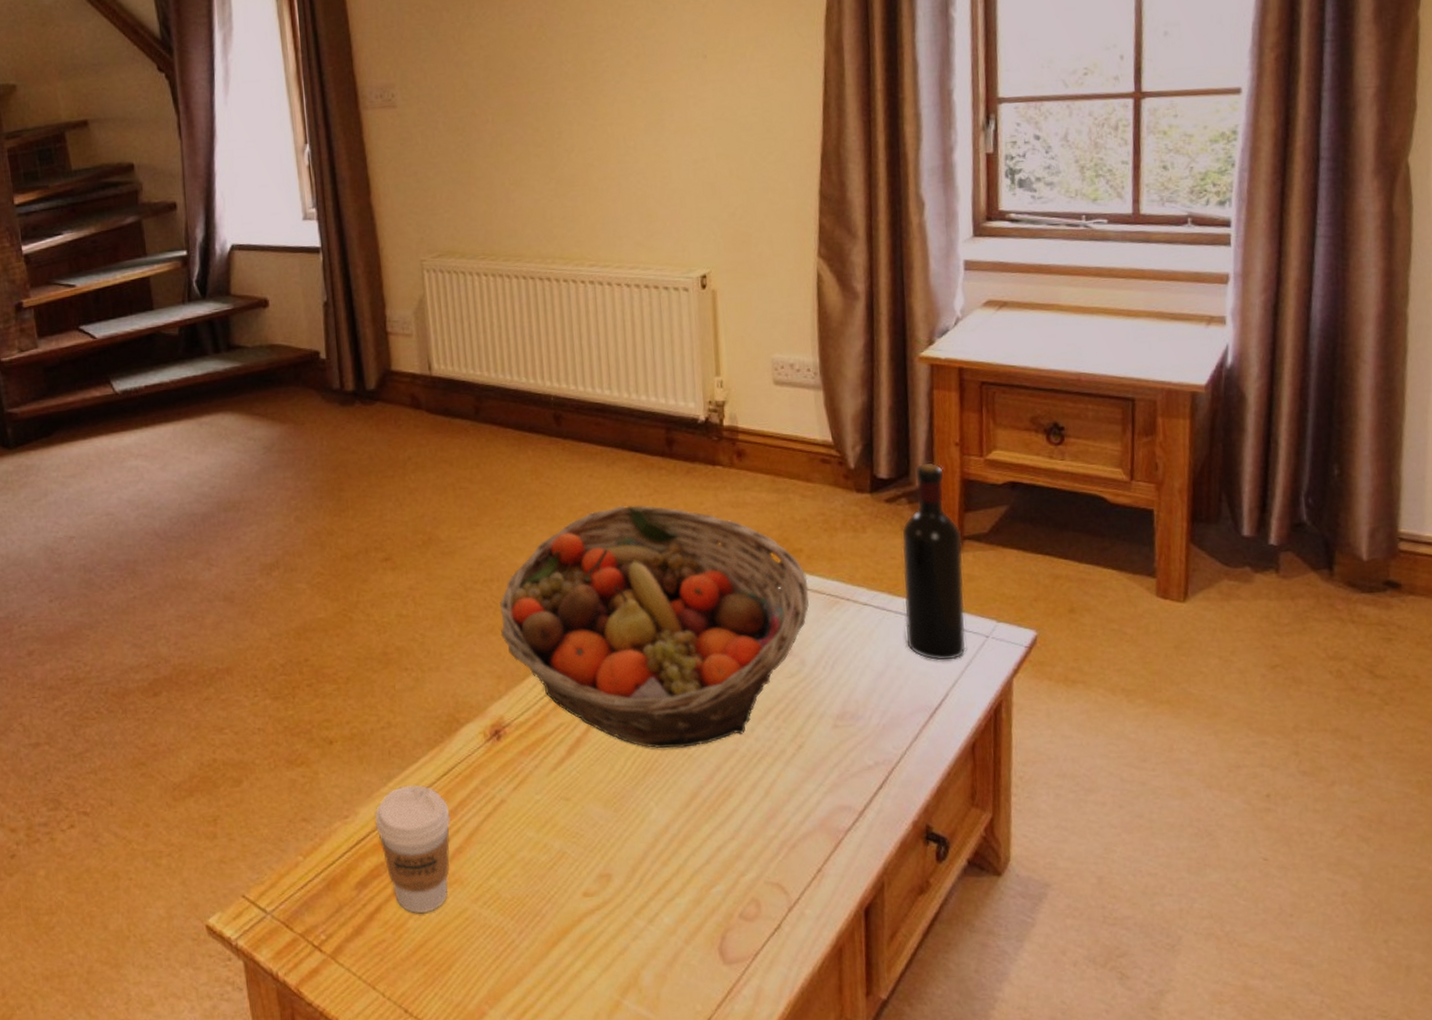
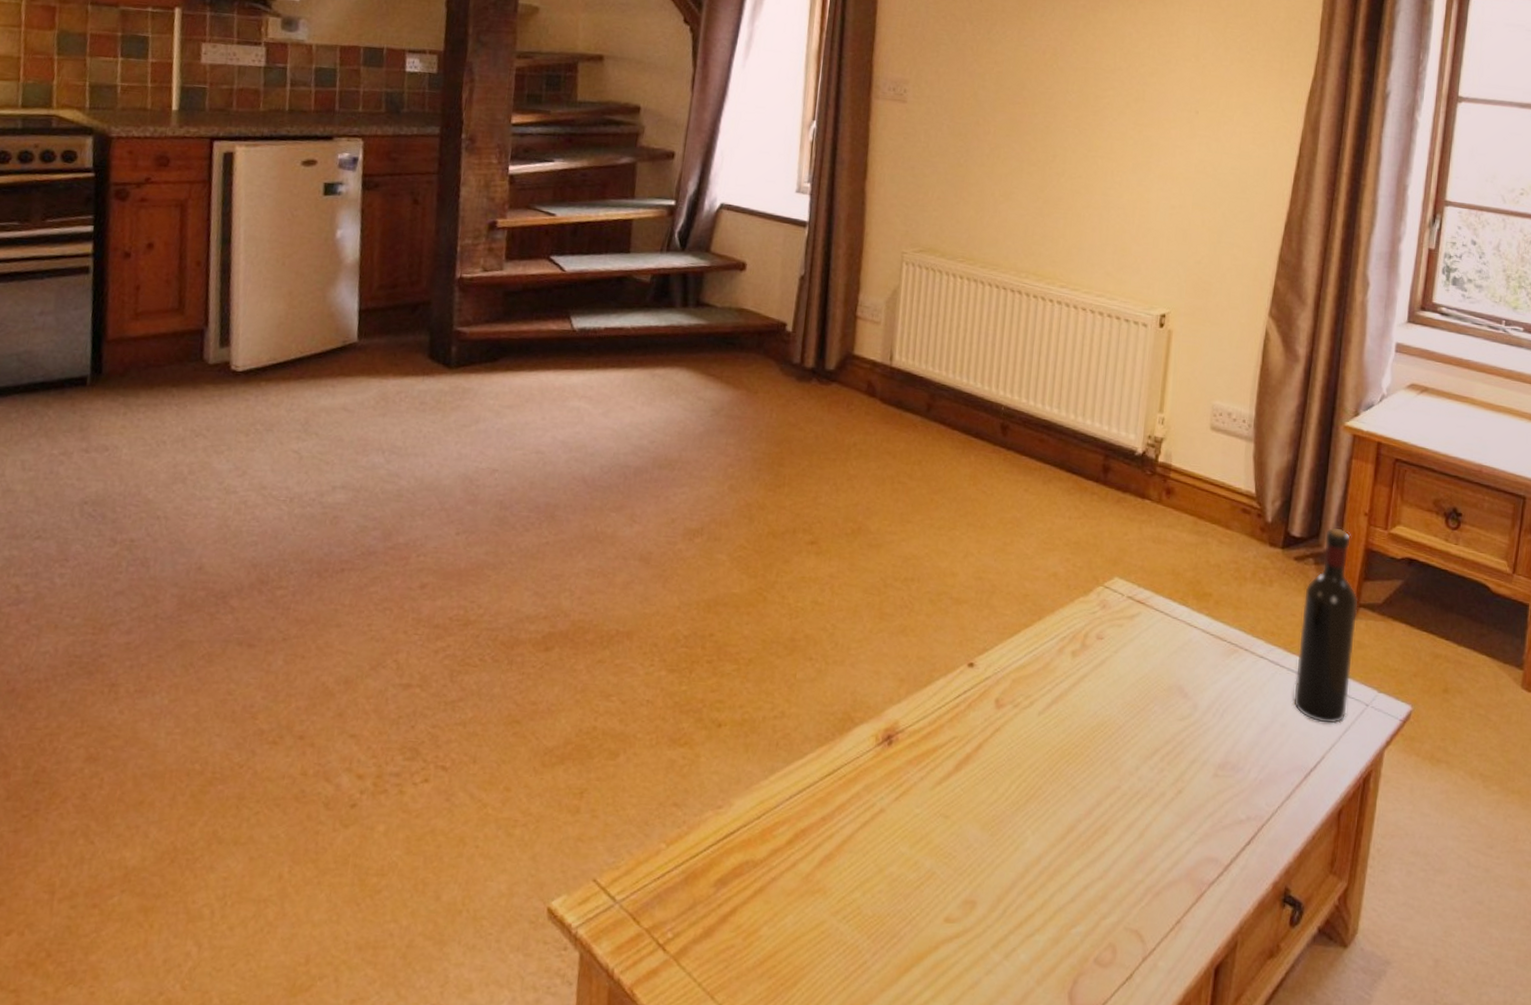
coffee cup: present [374,784,451,913] -> none [748,781,827,921]
fruit basket: present [500,505,810,749] -> none [910,524,1212,778]

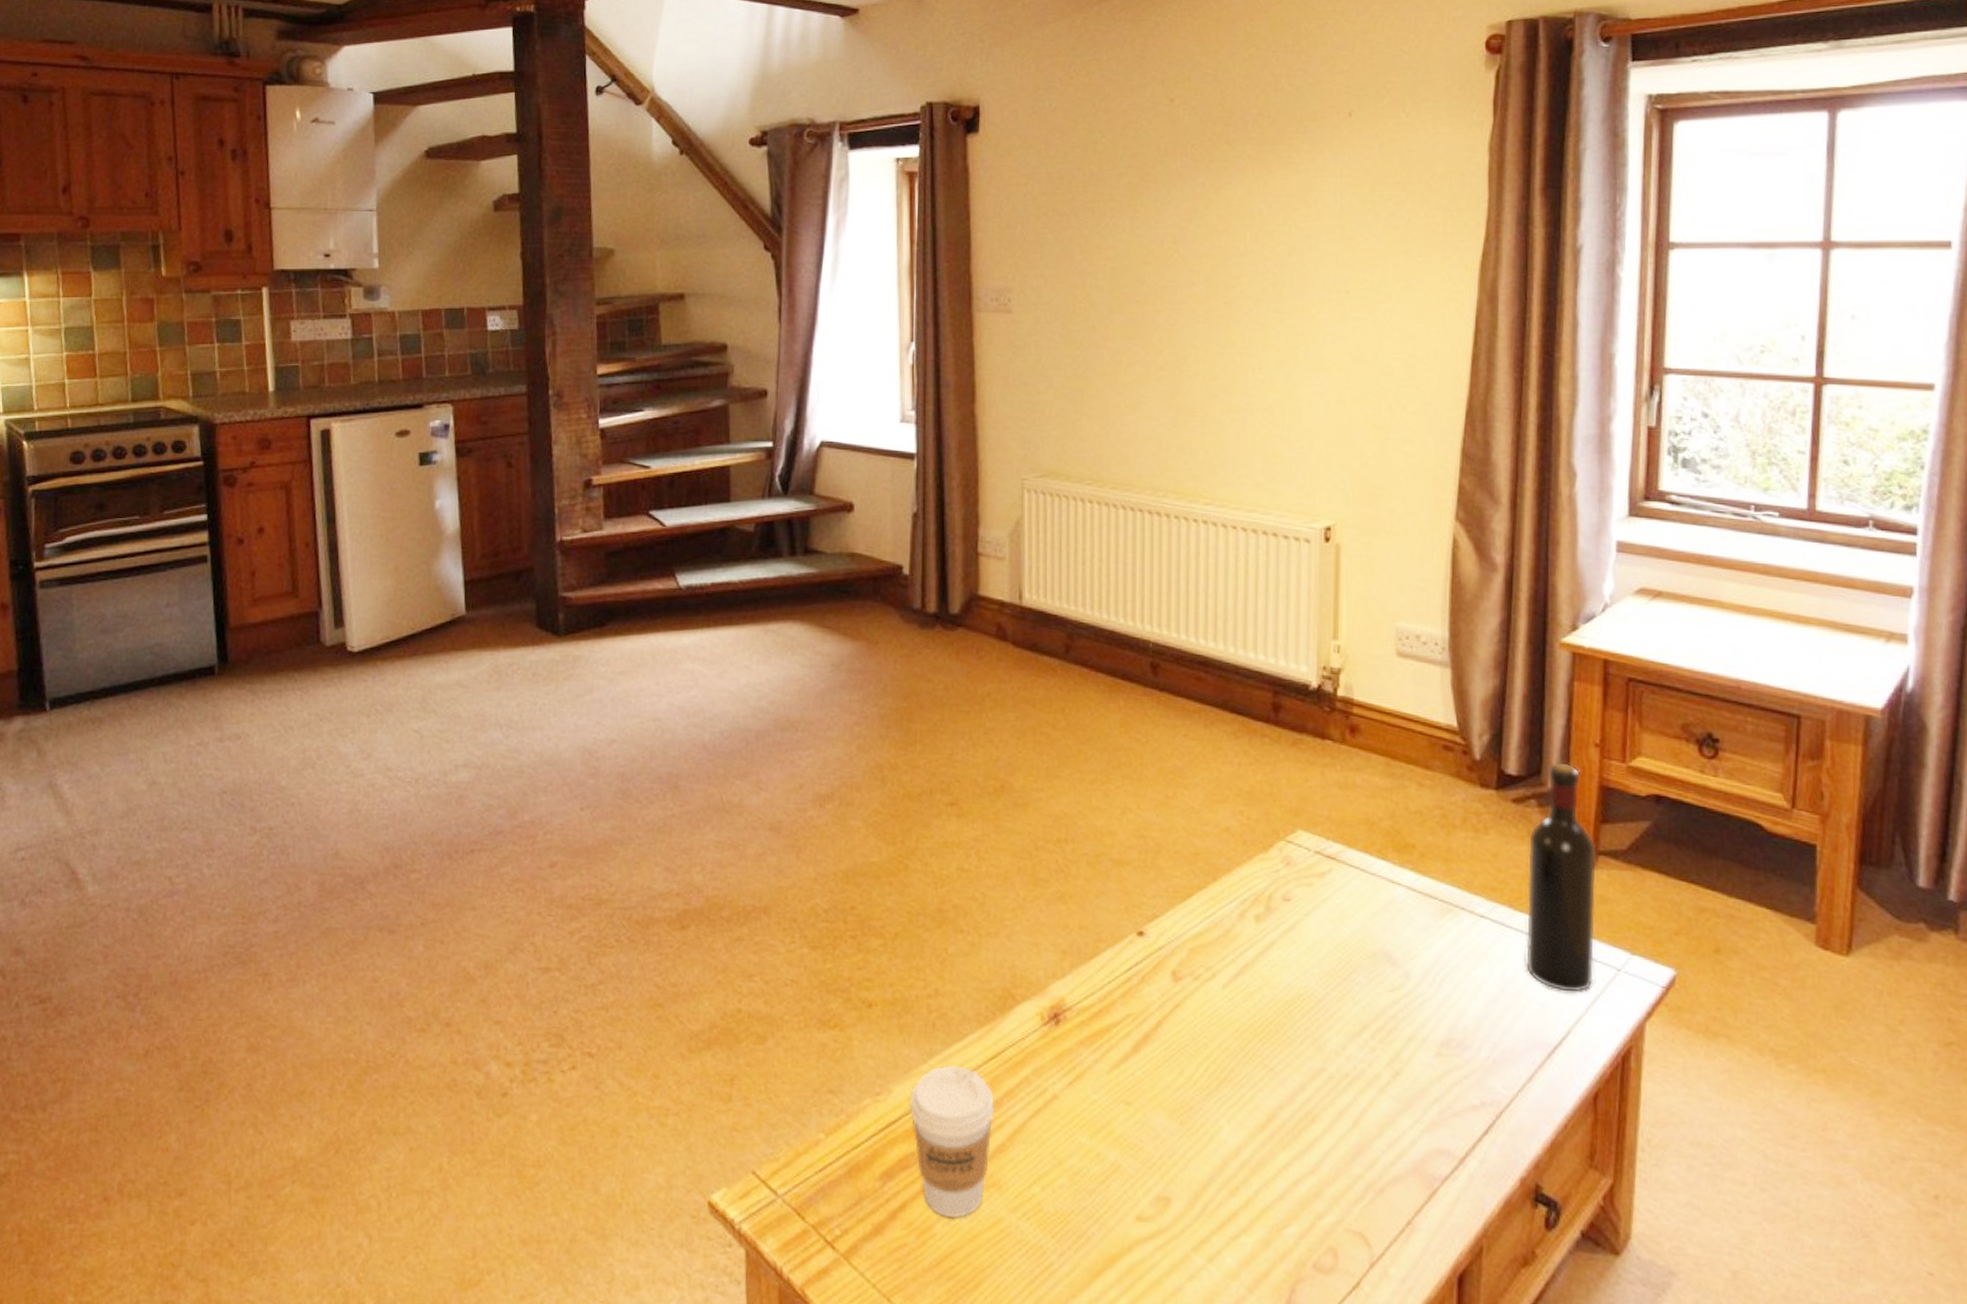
coffee cup: none [748,781,827,921] -> present [909,1065,995,1217]

